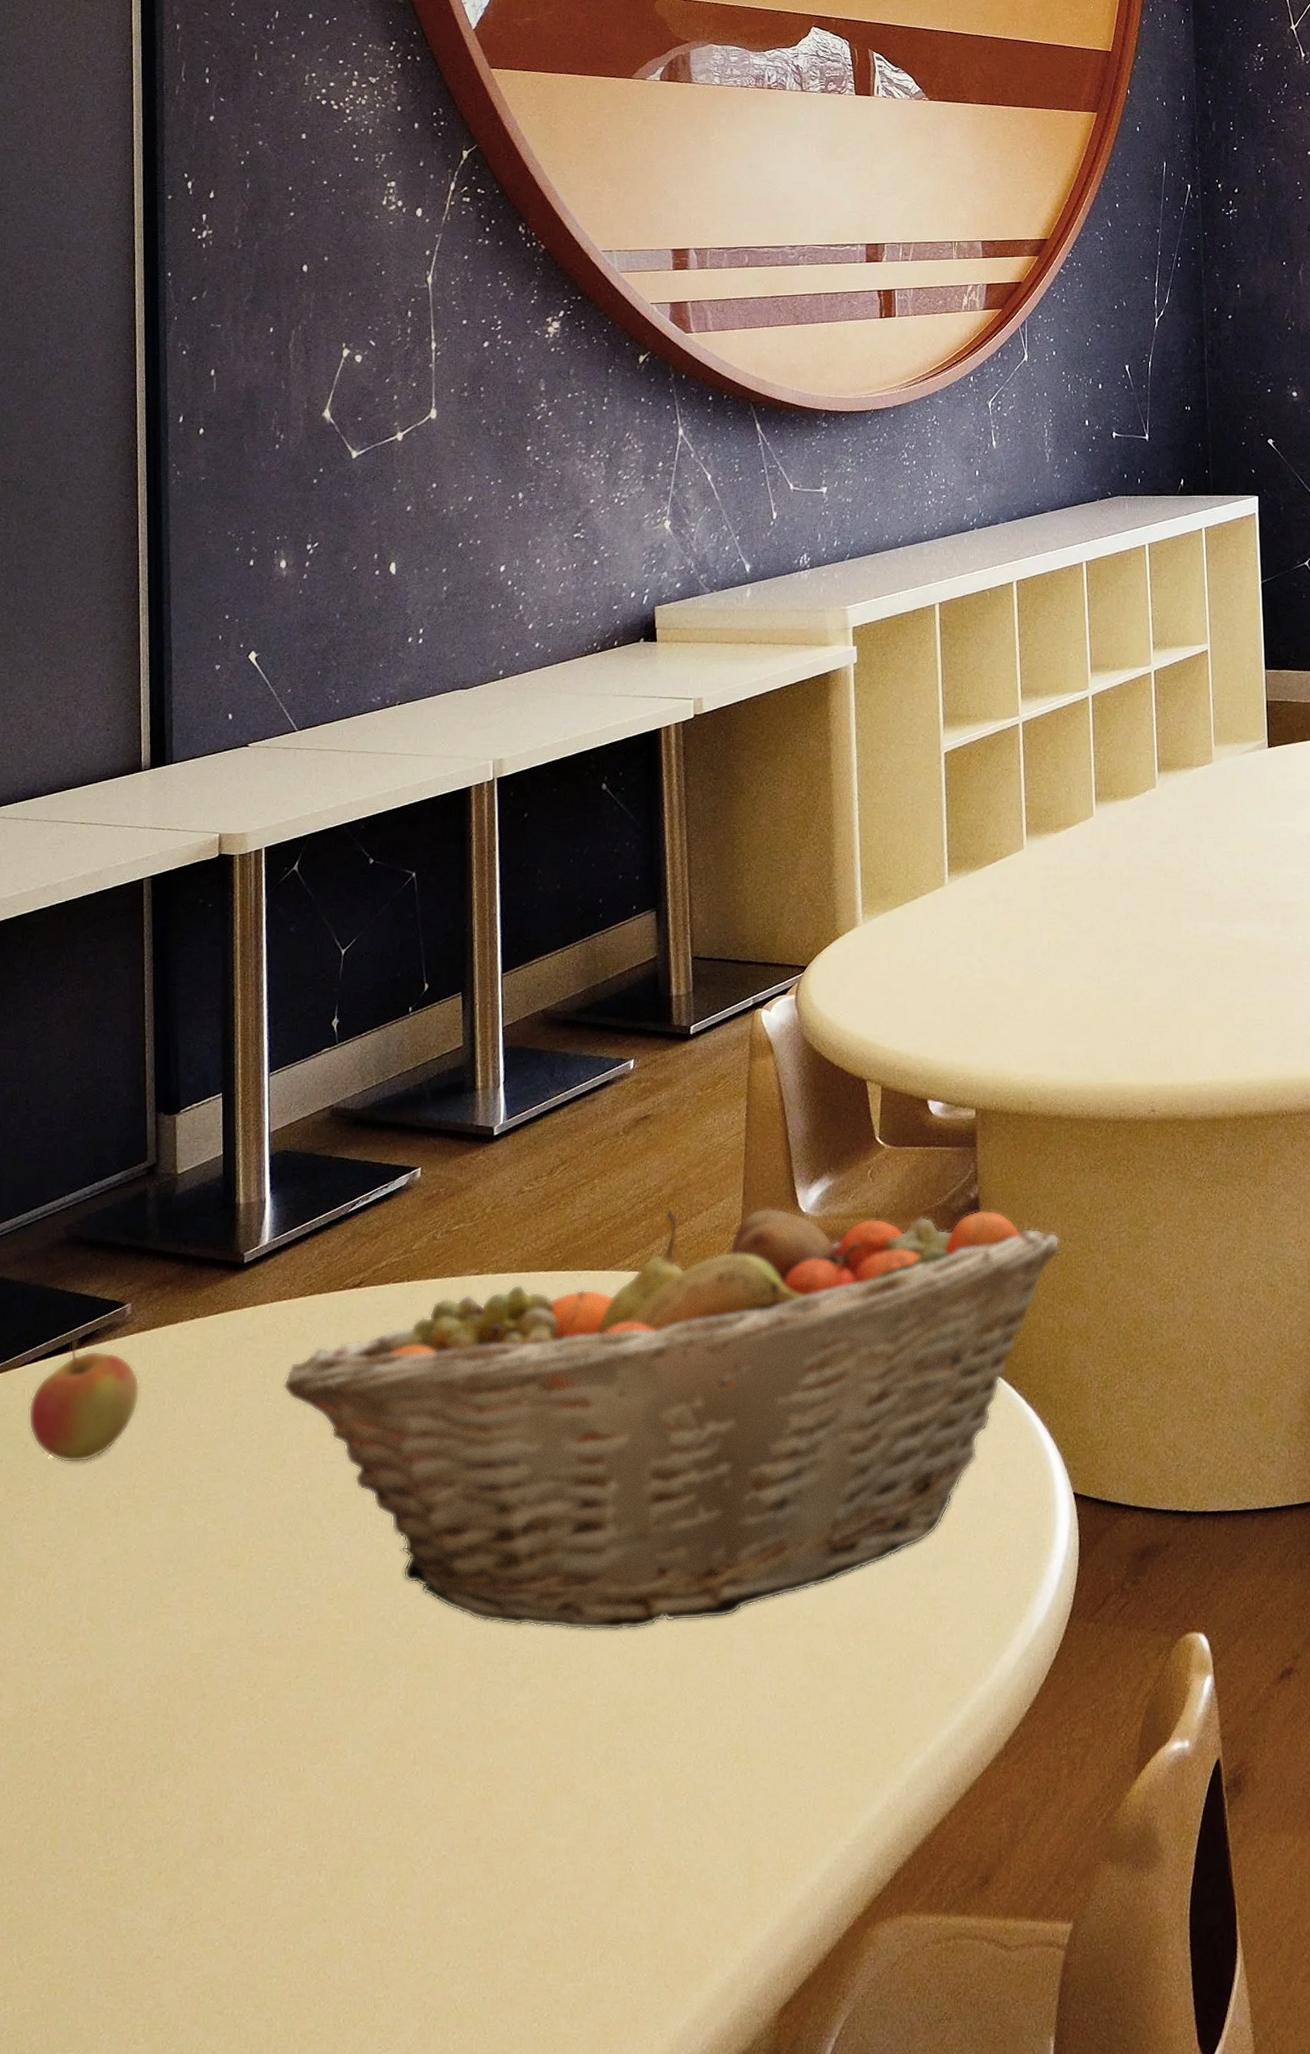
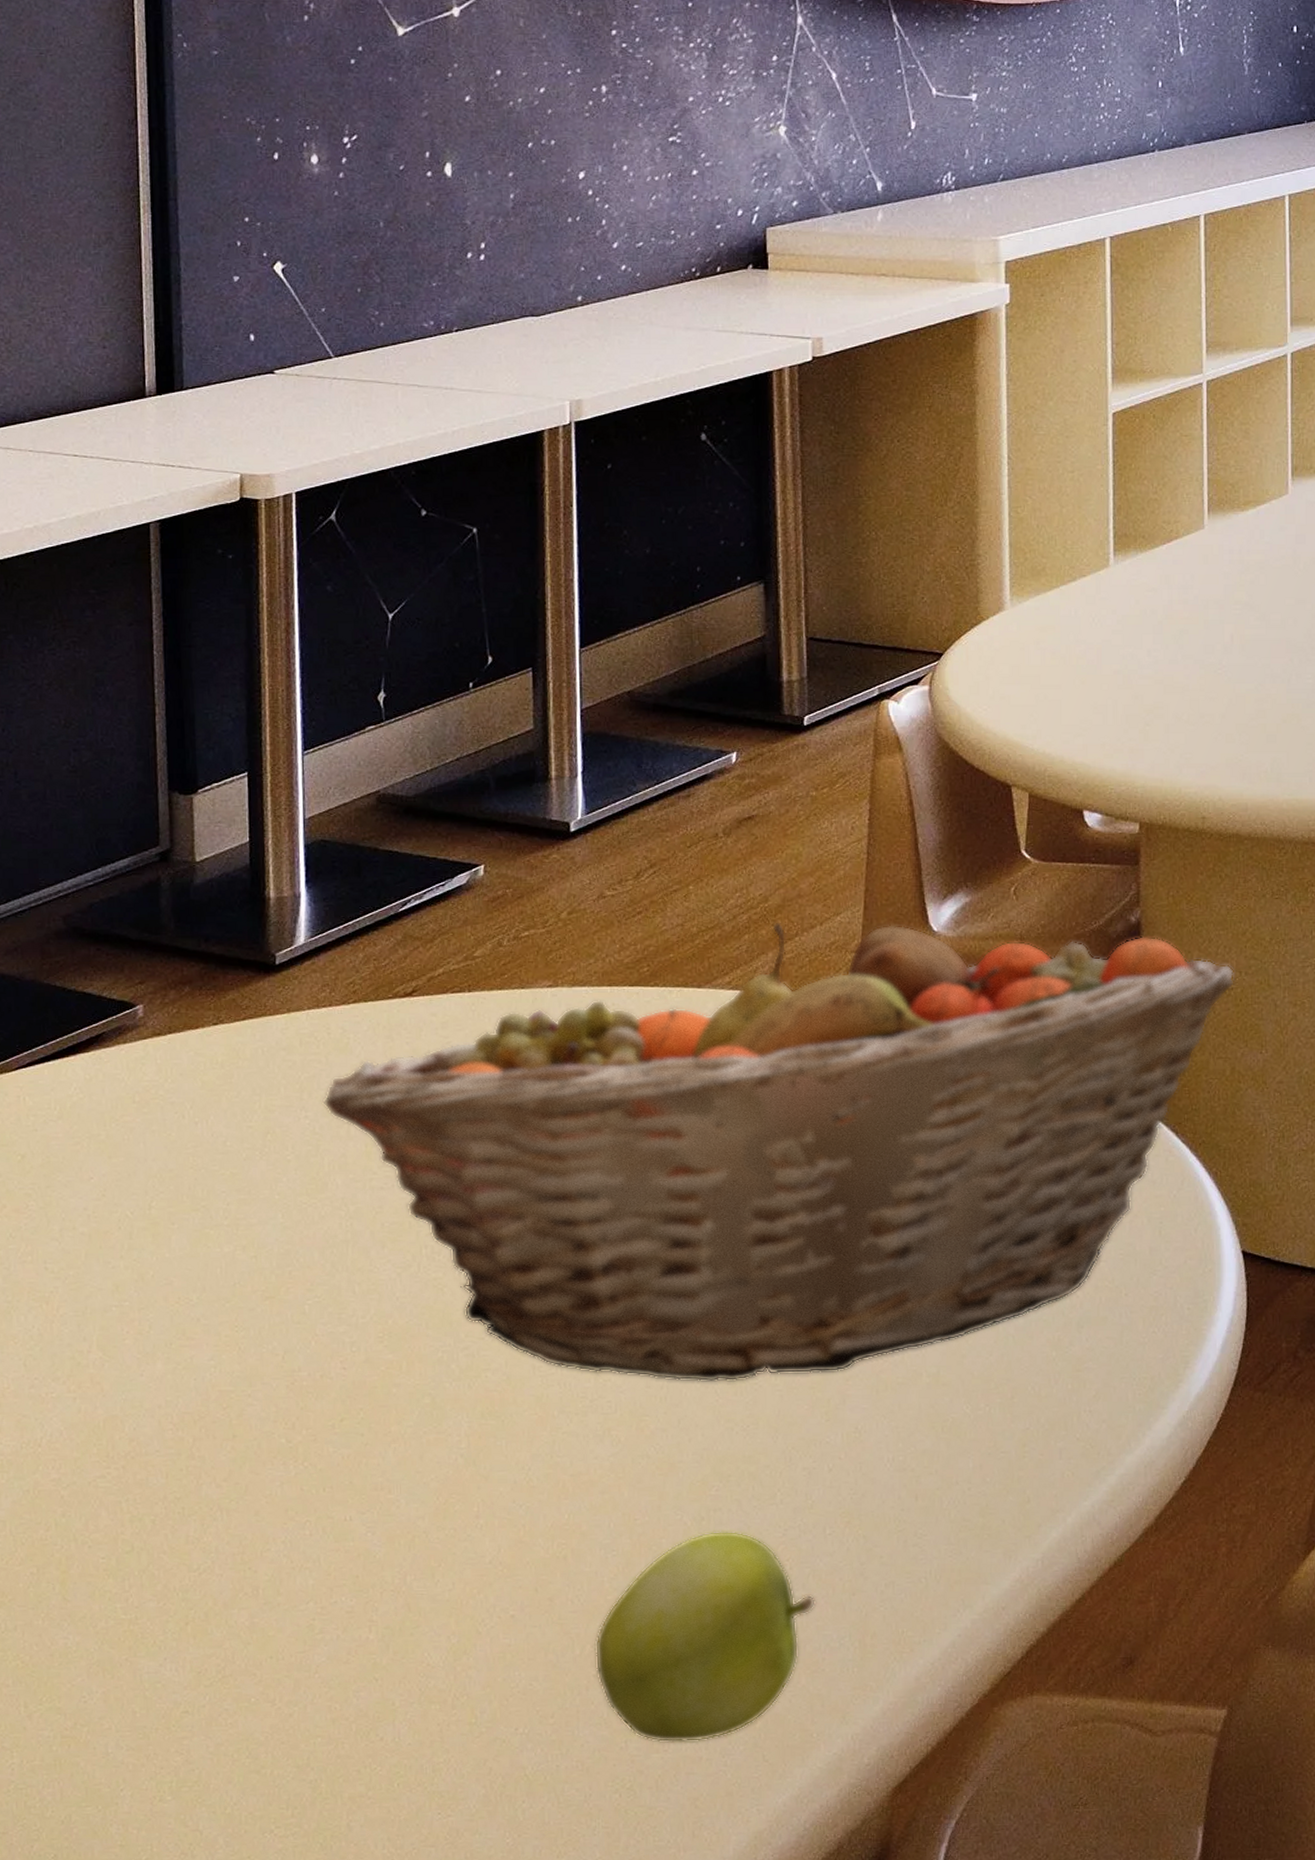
apple: present [28,1337,140,1463] -> none [24,1040,155,1179]
apple: none [516,1769,709,1972] -> present [594,1531,815,1743]

